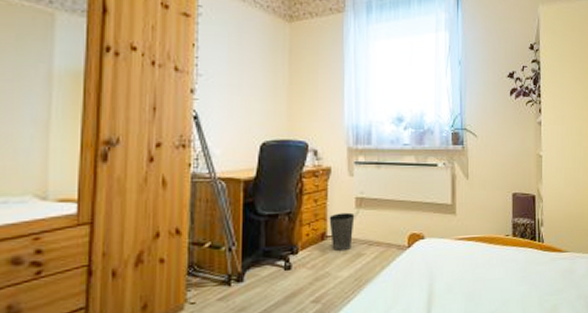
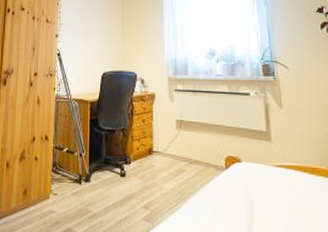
waste basket: present [329,212,355,252] -> none [155,132,176,166]

